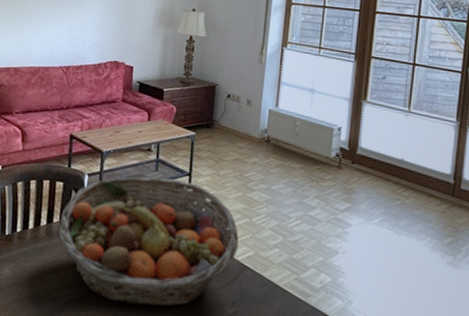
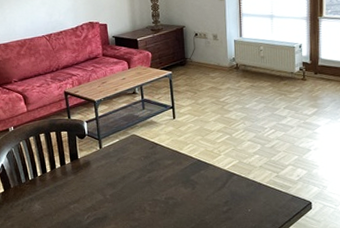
fruit basket: present [58,176,240,307] -> none [71,113,224,217]

